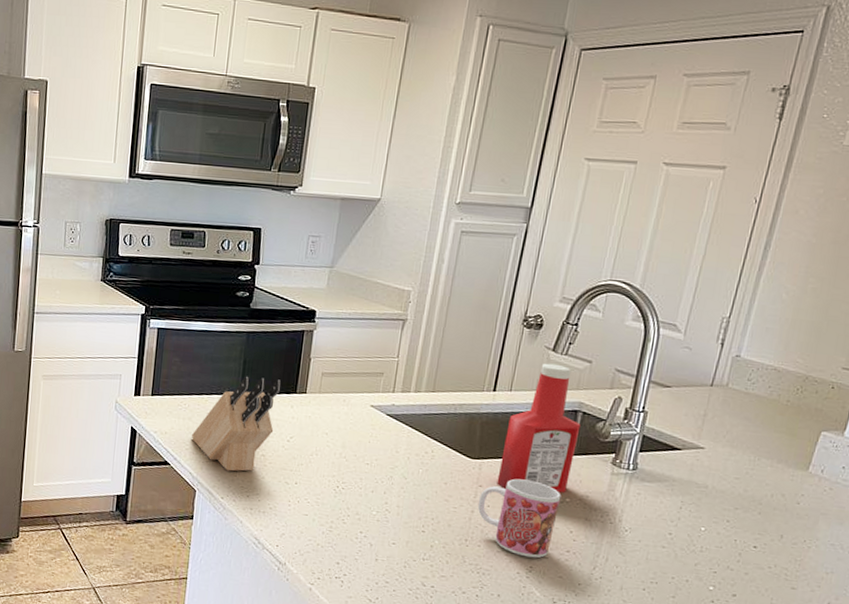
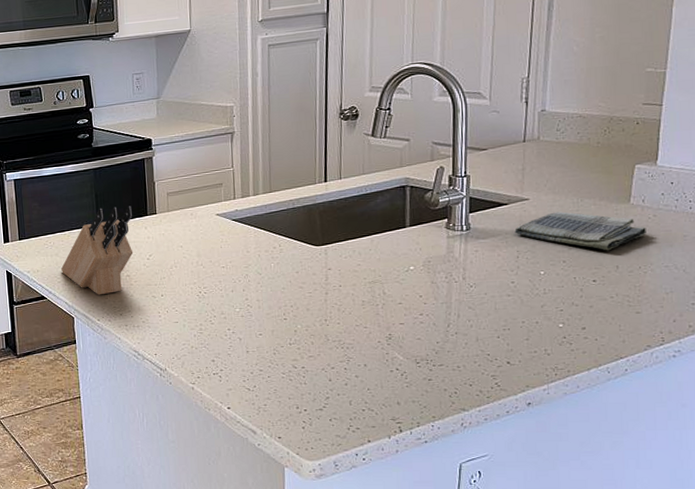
mug: present [477,478,561,559] -> none [330,256,406,326]
ketchup bottle: present [496,363,581,493] -> none [343,147,411,268]
dish towel: none [683,466,819,518] -> present [514,211,646,251]

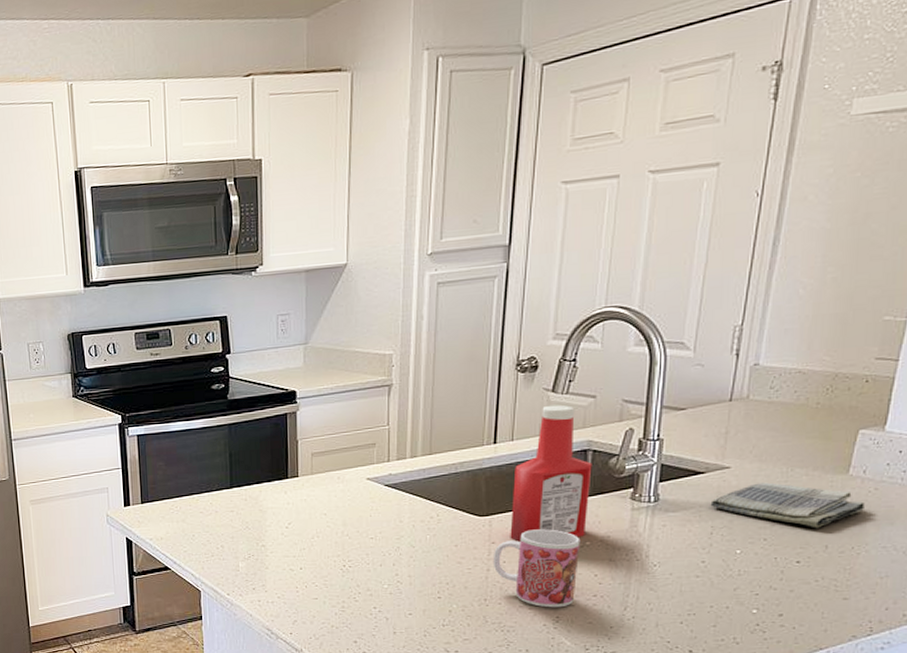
knife block: present [60,206,133,295] -> none [187,467,272,567]
mug: none [330,256,406,326] -> present [493,529,581,608]
ketchup bottle: none [343,147,411,268] -> present [510,405,592,542]

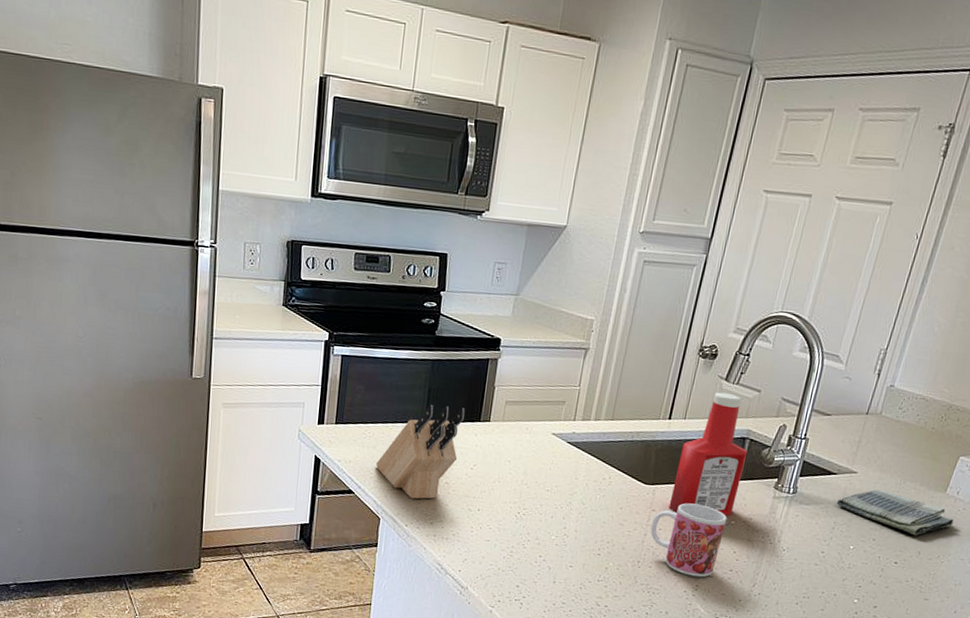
knife block: none [187,467,272,567] -> present [375,404,466,499]

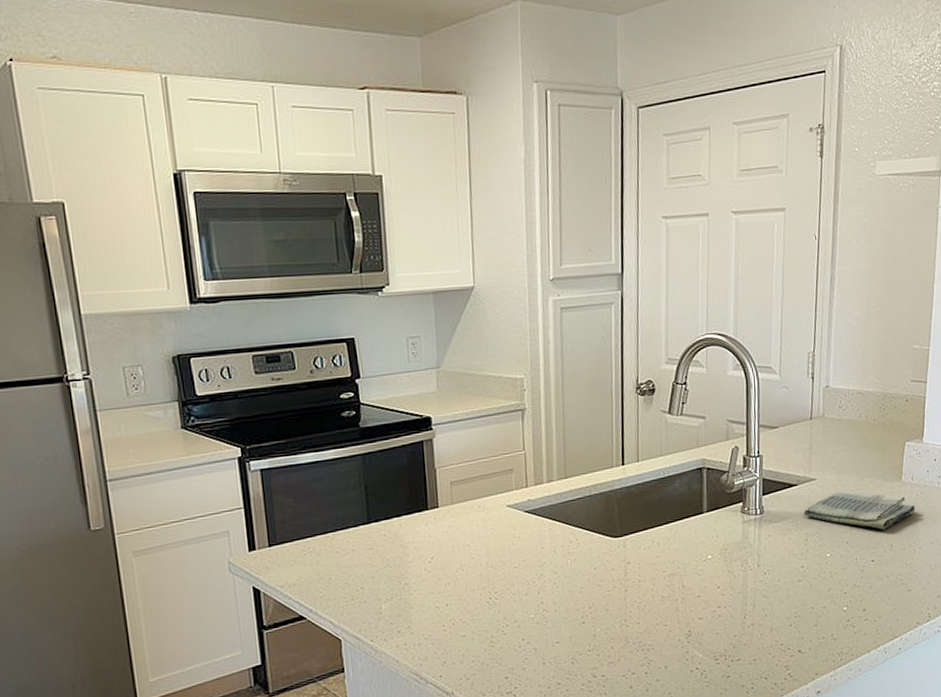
knife block: present [375,404,466,499] -> none [323,498,412,610]
mug: present [650,503,727,578] -> none [629,545,704,623]
ketchup bottle: present [668,392,748,516] -> none [642,426,708,560]

